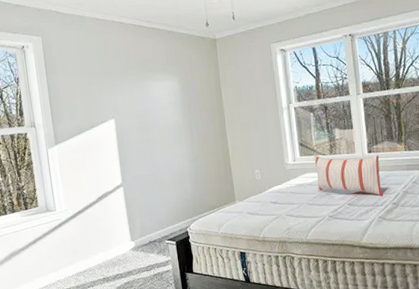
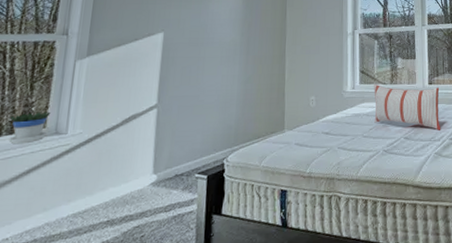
flowerpot: none [9,193,40,221] -> present [8,111,51,145]

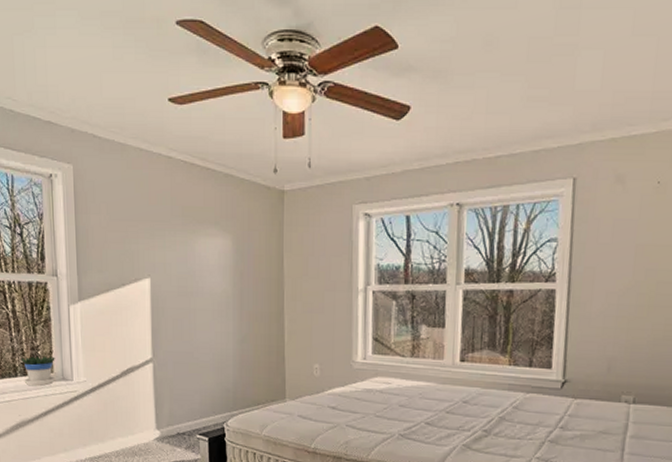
pillow: present [374,84,441,130] -> none [389,355,473,419]

